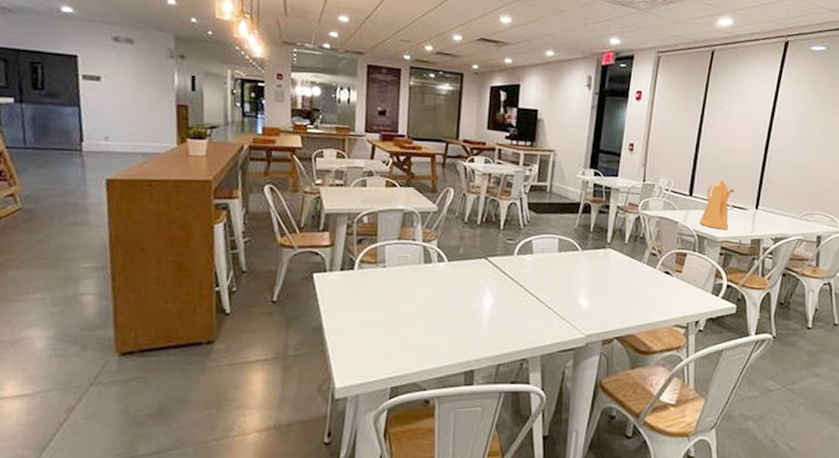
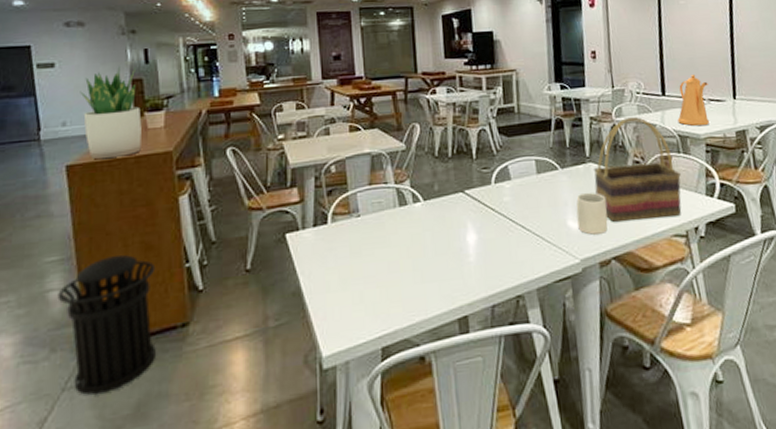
trash can: none [91,271,187,392] -> present [57,255,156,395]
planter: none [124,89,184,179] -> present [80,66,142,160]
mug: none [588,275,619,315] -> present [576,192,608,235]
woven basket: none [610,212,693,310] -> present [593,117,682,222]

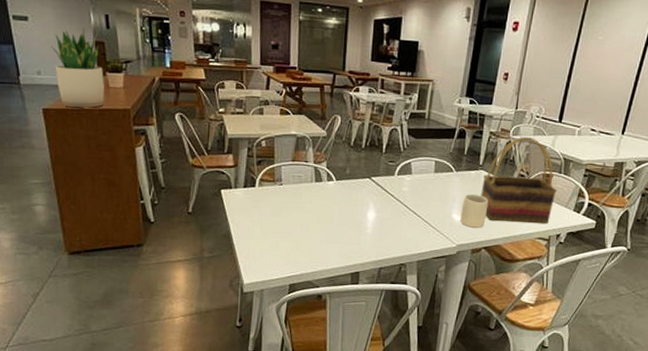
trash can: present [57,255,156,395] -> none [42,186,118,283]
coffee pot: present [677,75,709,127] -> none [566,108,603,154]

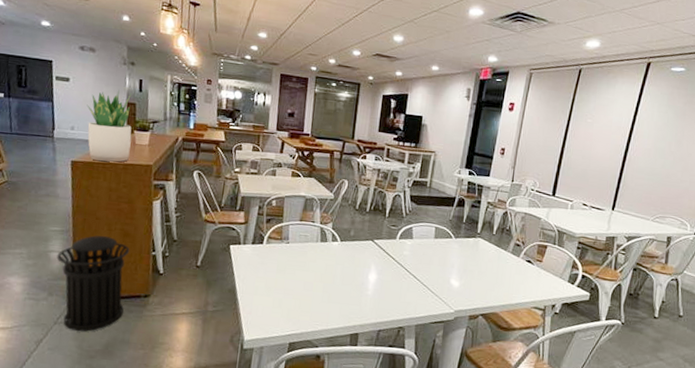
trash can: none [42,186,118,283] -> present [57,235,130,332]
mug: present [460,193,489,228] -> none [458,260,486,295]
woven basket: present [481,137,558,224] -> none [478,208,553,294]

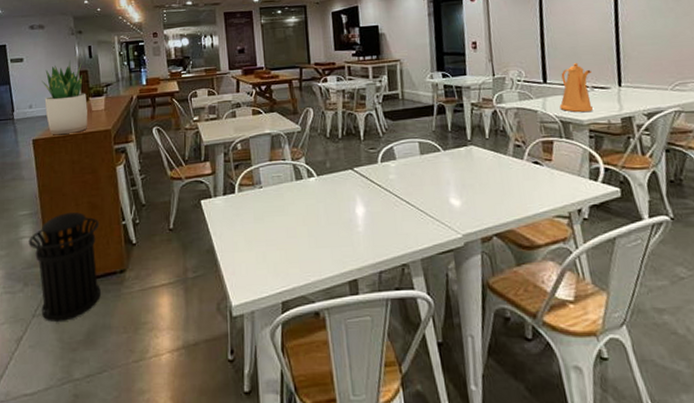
coffee pot: none [560,184,594,227] -> present [559,63,593,113]

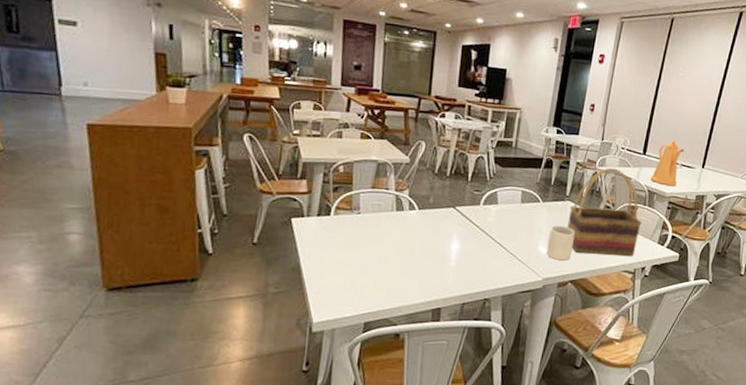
trash can: present [28,212,101,322] -> none [77,212,170,324]
planter: present [42,60,87,135] -> none [102,37,164,125]
mug: none [458,173,490,212] -> present [546,225,575,261]
woven basket: none [474,103,564,201] -> present [567,168,643,257]

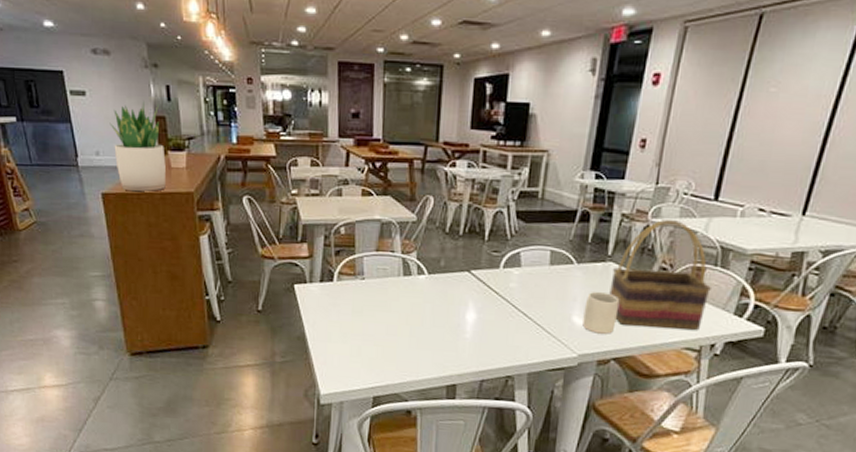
planter: none [102,37,164,125] -> present [109,101,166,192]
coffee pot: present [650,141,684,187] -> none [724,181,775,241]

